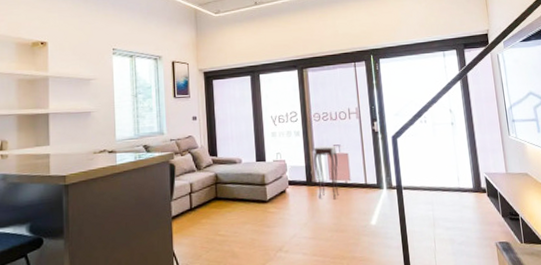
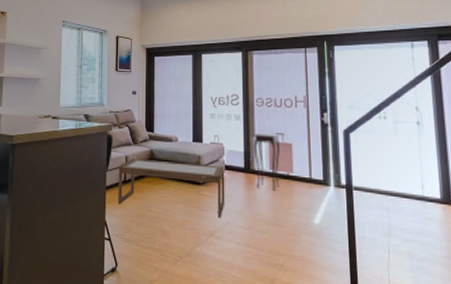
coffee table: none [183,182,291,233] -> present [118,158,225,218]

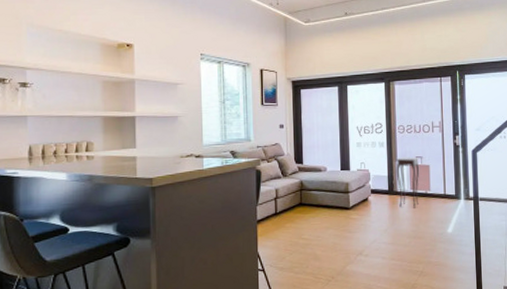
coffee table: present [118,158,225,218] -> none [269,190,372,237]

